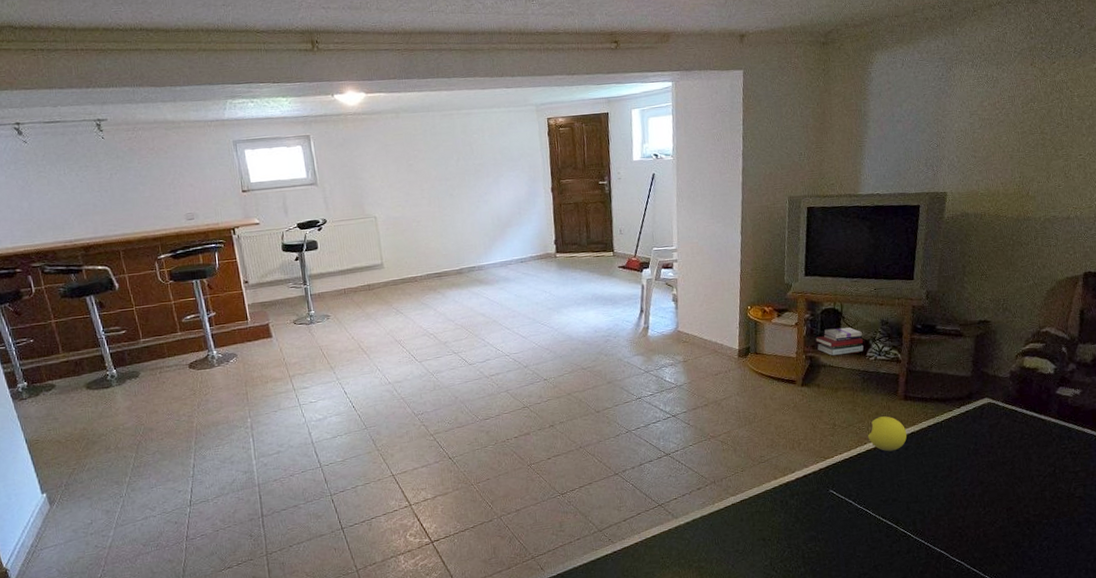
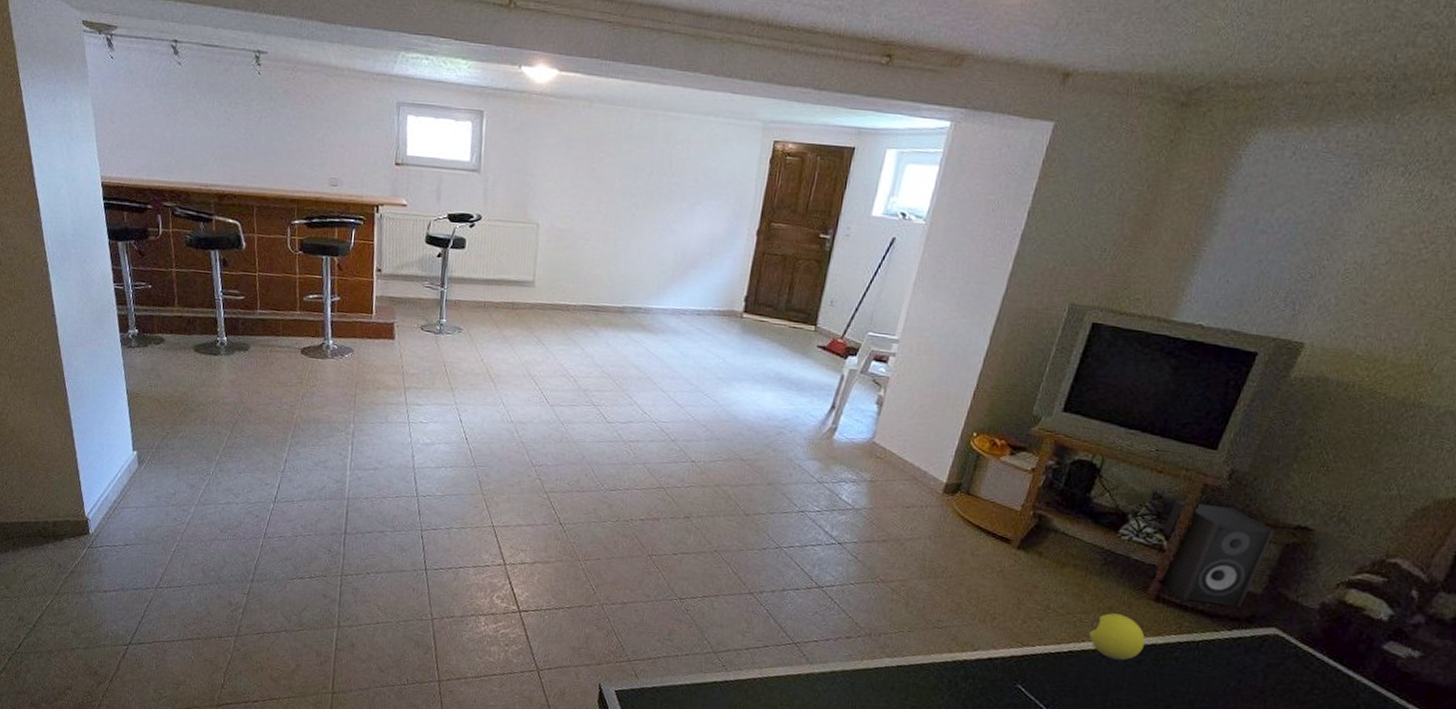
books: present [815,327,864,356] -> none [1053,485,1121,527]
speaker: none [893,318,967,394] -> present [1146,500,1275,609]

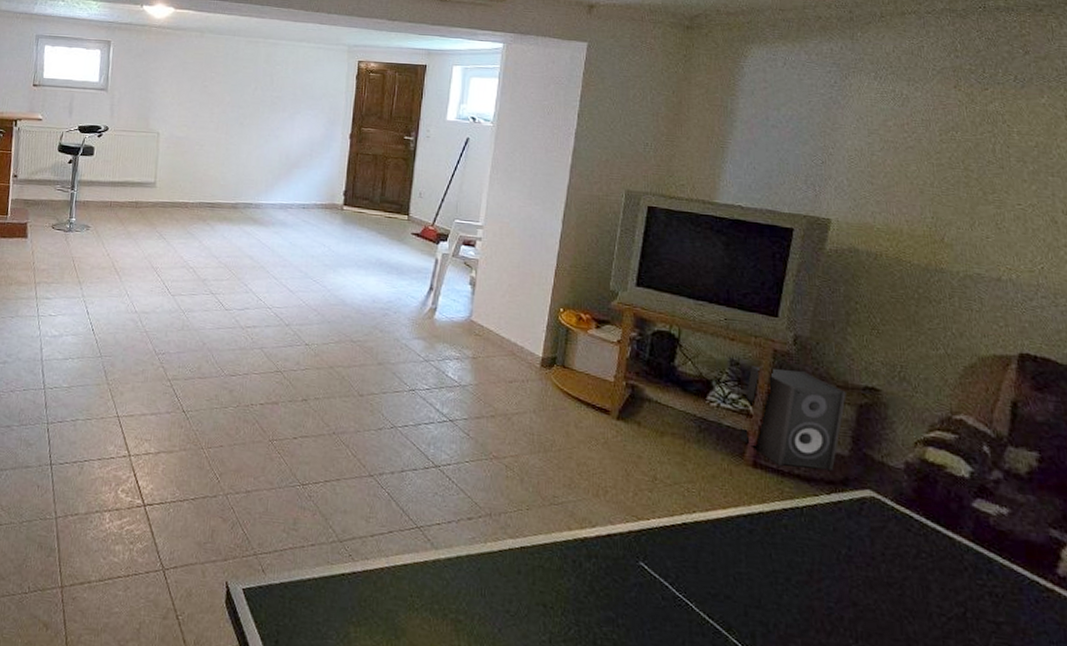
ball: present [1088,613,1146,661] -> none [698,481,753,531]

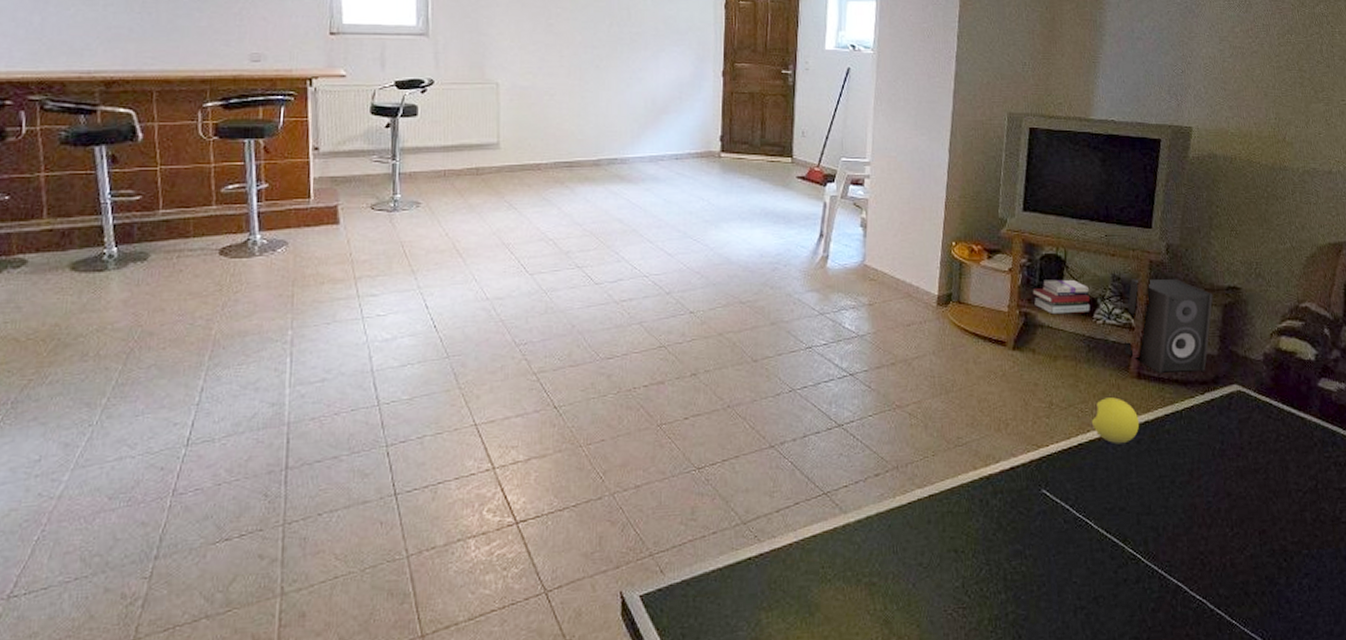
books: none [641,355,705,394] -> present [1032,279,1091,315]
ball: none [698,481,753,531] -> present [1091,397,1140,444]

